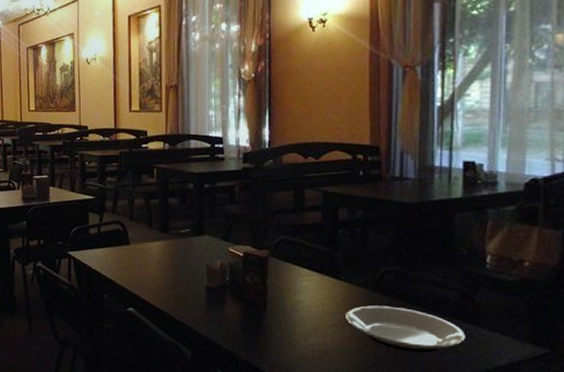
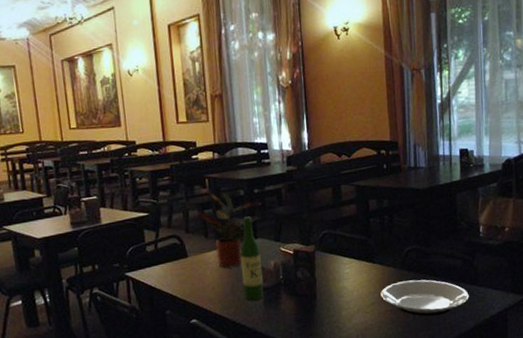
potted plant: none [143,180,211,261] -> present [198,190,261,268]
wine bottle: none [184,211,207,299] -> present [240,216,264,301]

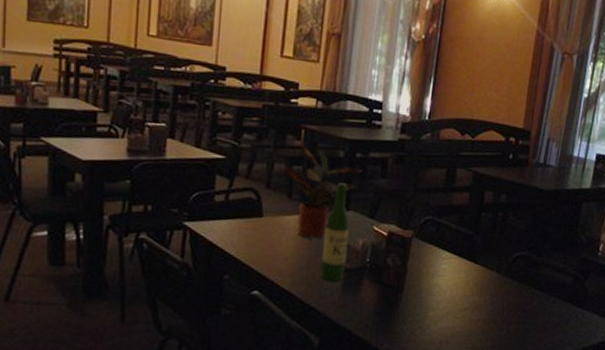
plate: present [380,279,469,317] -> none [476,289,573,334]

